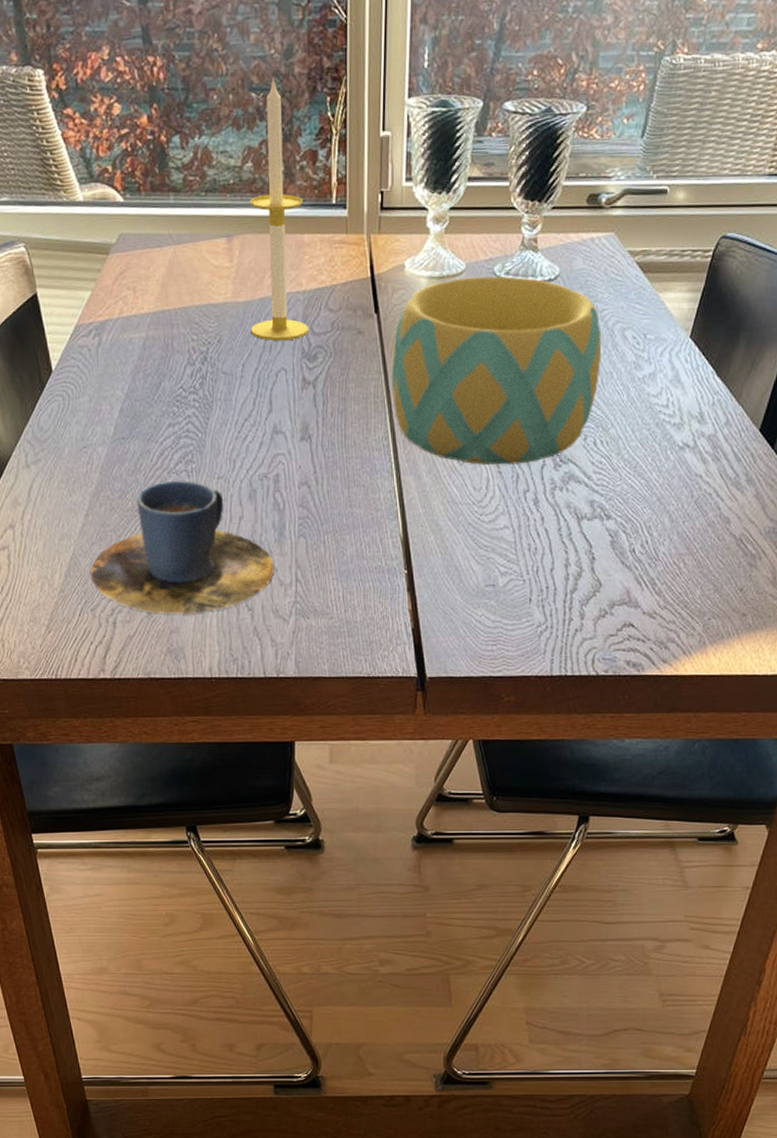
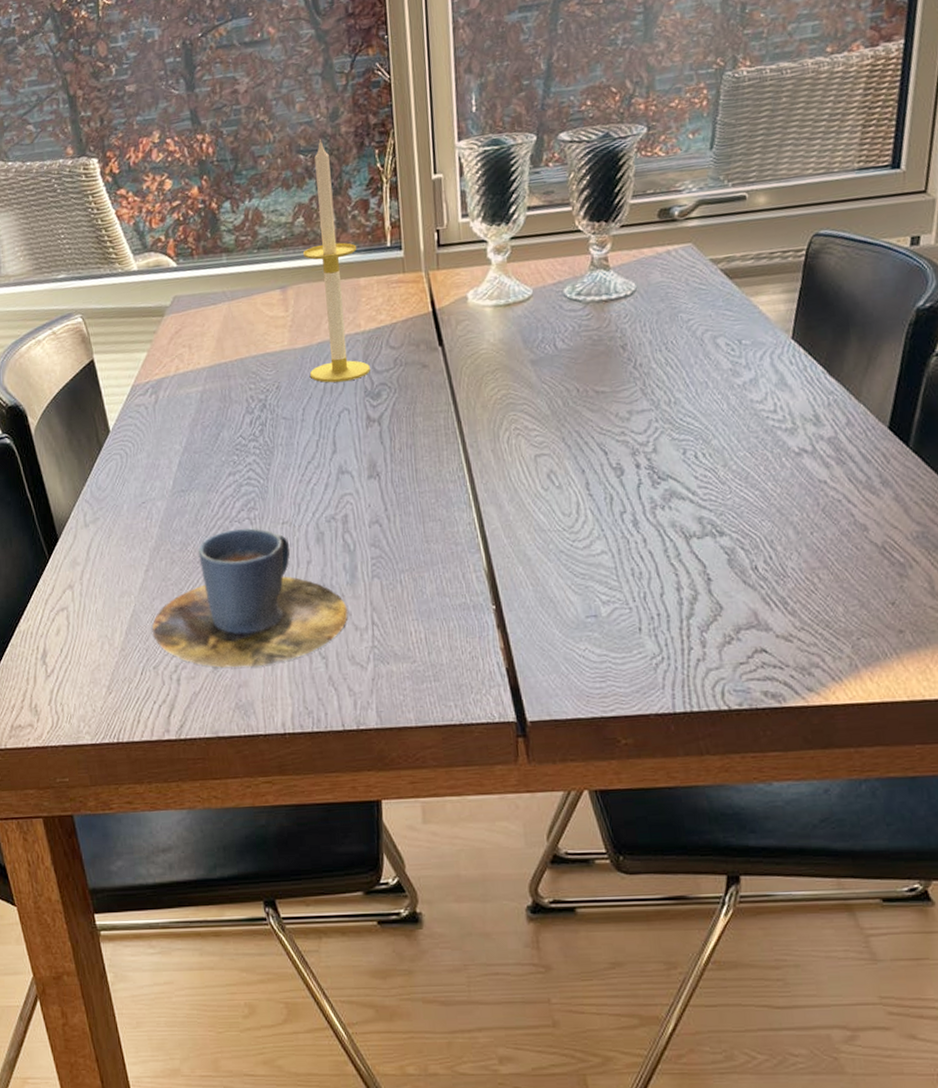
bowl: present [392,276,602,465] -> none [461,296,693,489]

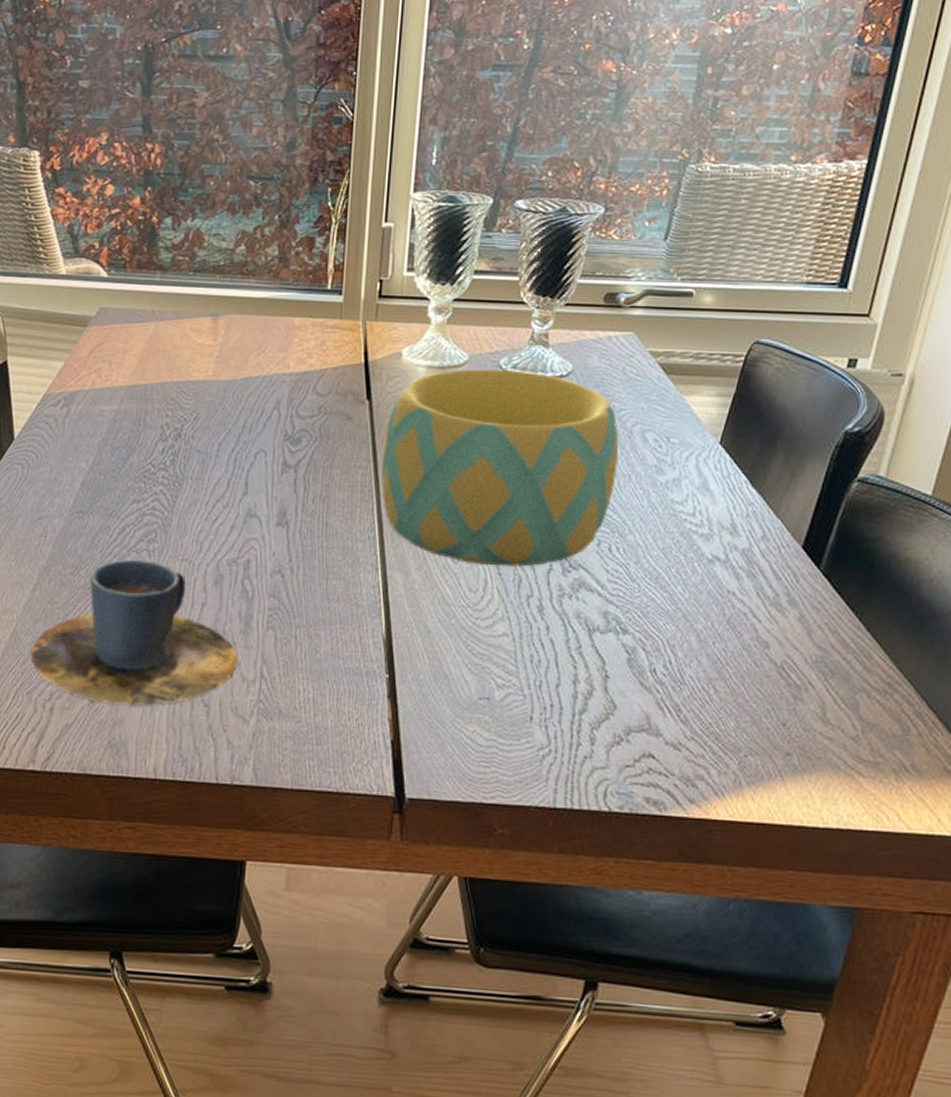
candle: present [303,138,370,383] -> none [231,167,297,423]
bowl: none [461,296,693,489] -> present [382,369,619,567]

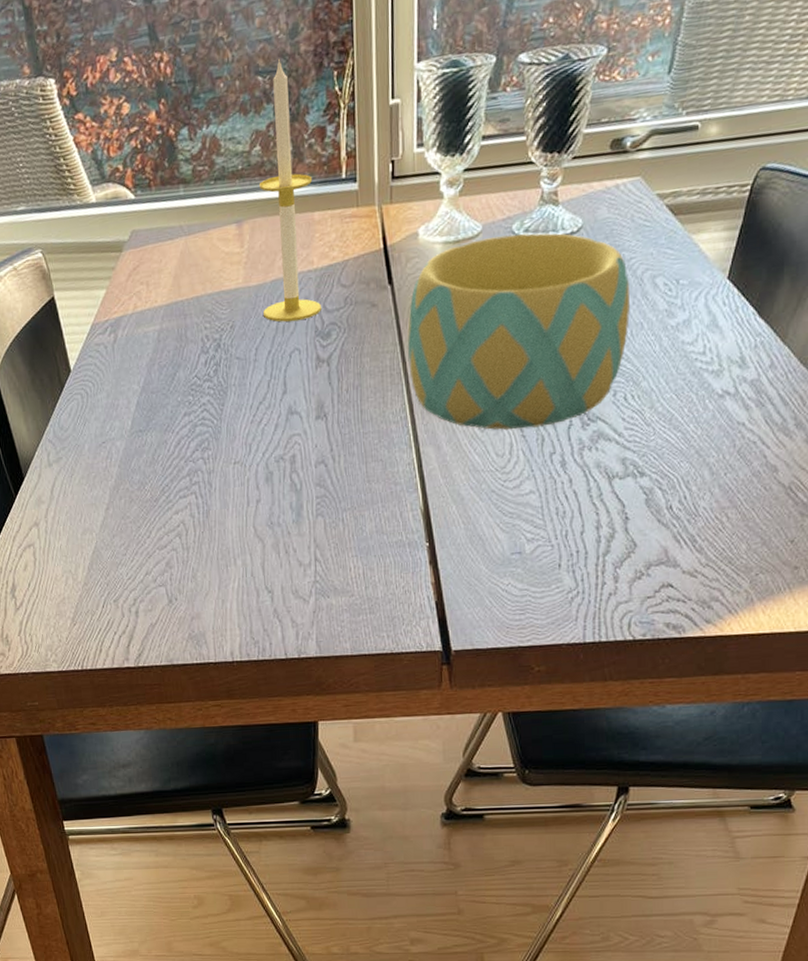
cup: present [31,560,237,706] -> none [113,467,293,601]
candle: none [231,167,297,423] -> present [260,58,321,322]

